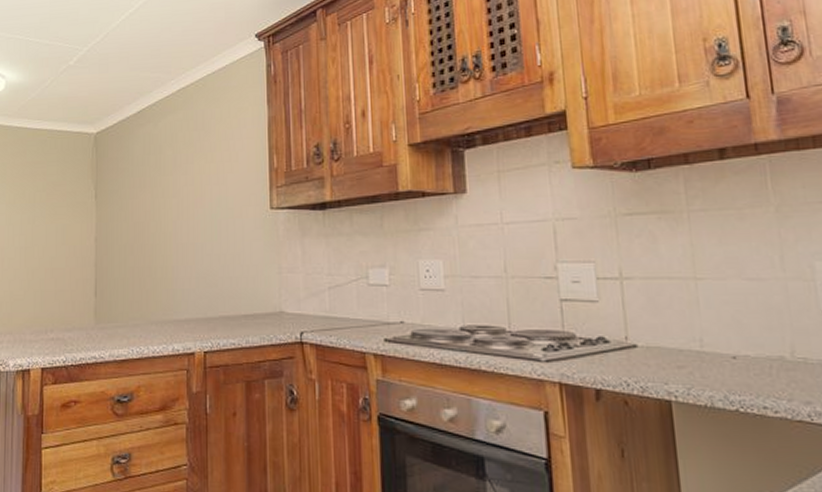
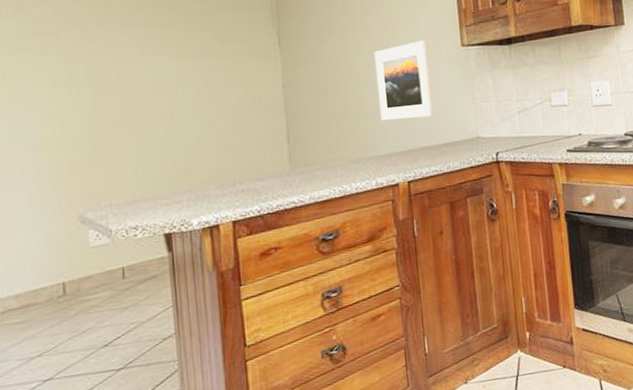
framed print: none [181,200,235,284] -> present [374,40,433,120]

